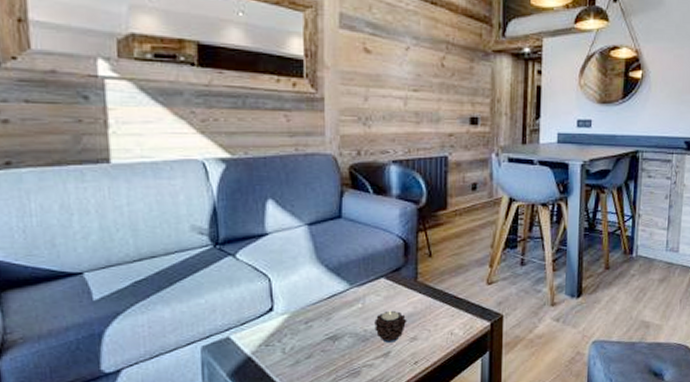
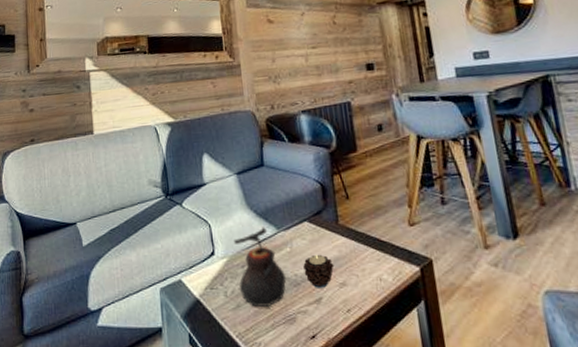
teapot: none [298,282,355,363] -> present [234,227,287,308]

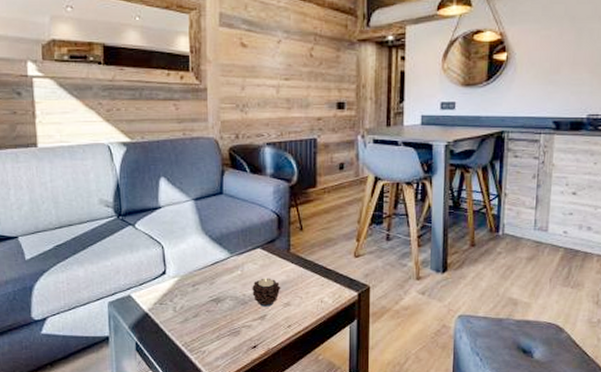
teapot: present [234,227,287,308] -> none [186,251,235,322]

